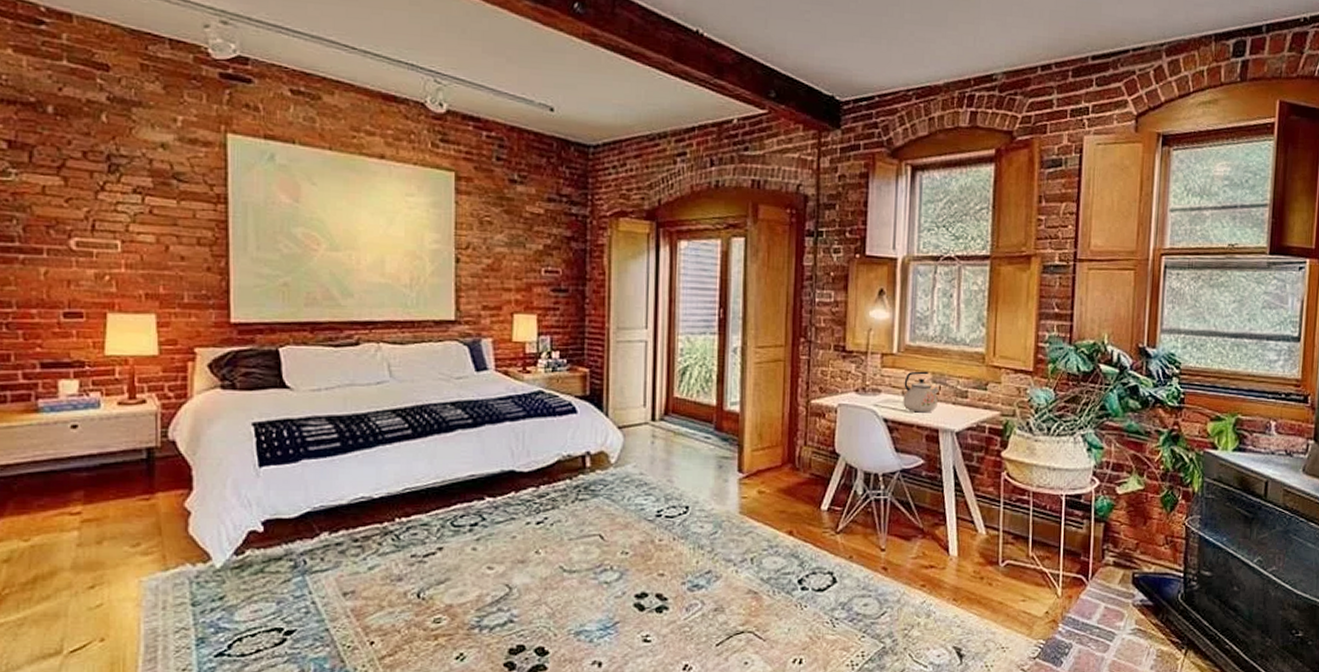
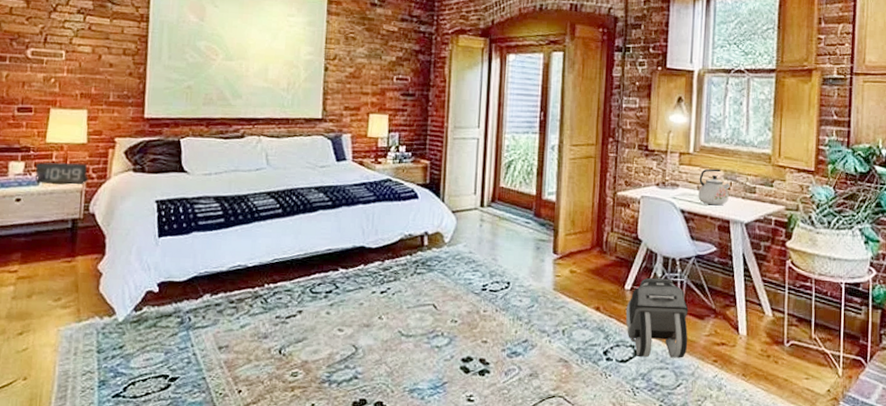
alarm clock: none [93,379,164,407] -> present [35,162,88,185]
backpack: none [822,496,893,584] -> present [625,277,689,358]

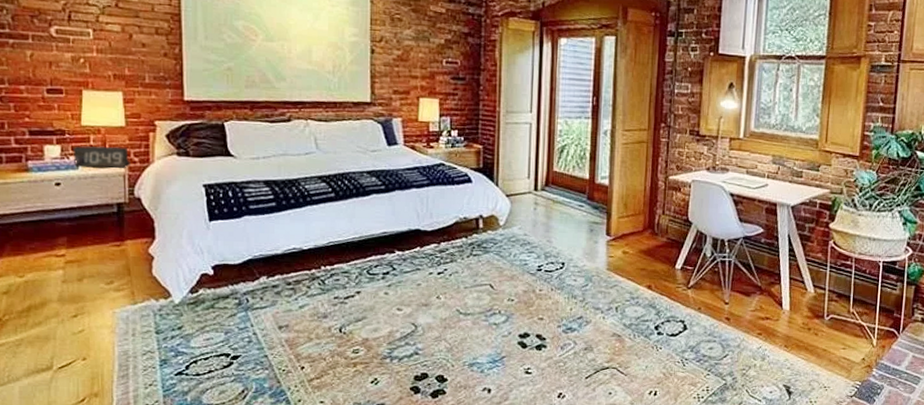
backpack: present [625,277,689,358] -> none [676,257,736,332]
kettle: present [698,168,731,206] -> none [747,153,778,189]

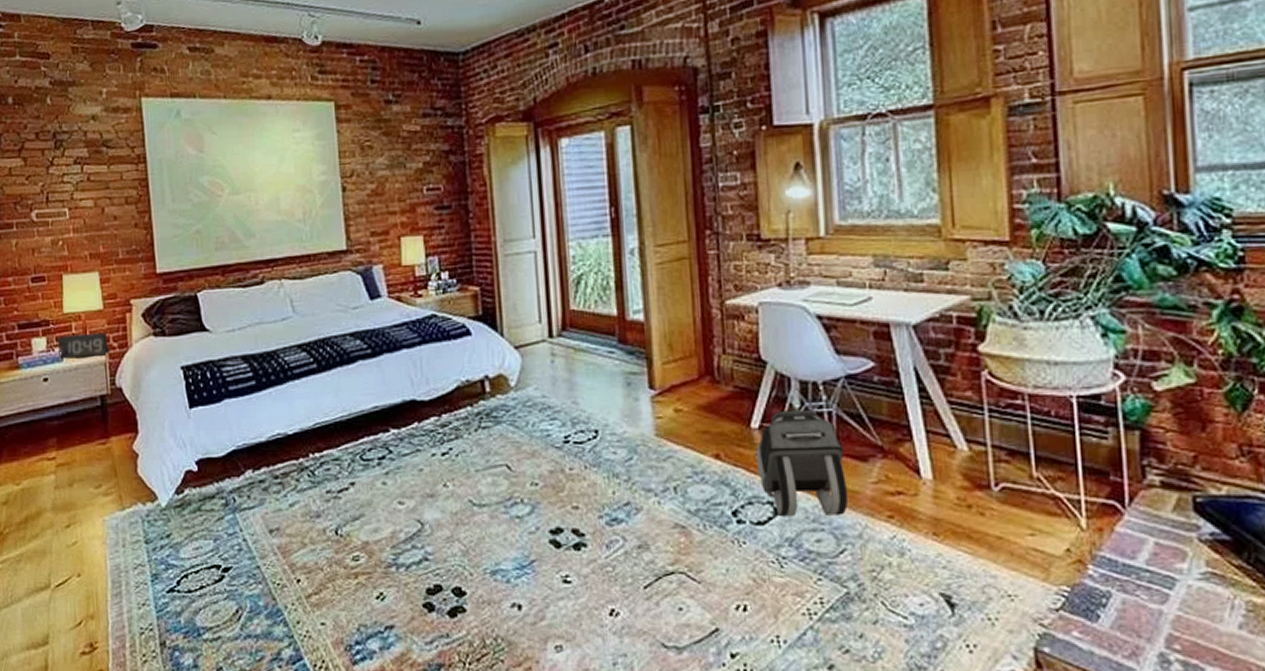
backpack: none [676,257,736,332] -> present [755,409,849,516]

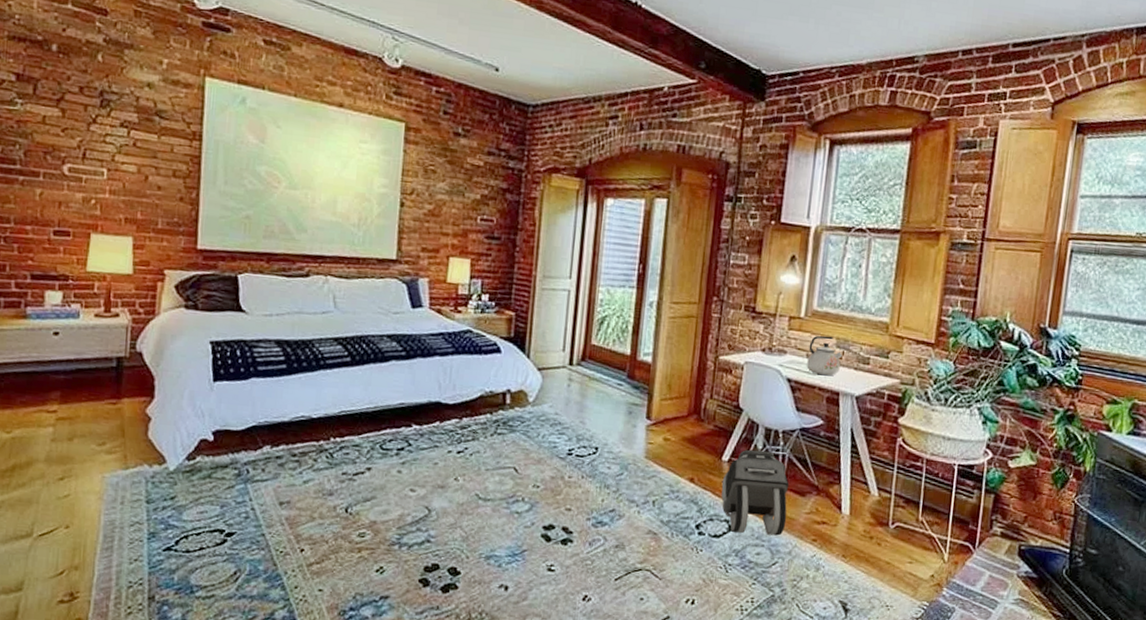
alarm clock: present [57,332,110,360] -> none [75,293,135,320]
kettle: none [838,254,885,305] -> present [807,335,843,376]

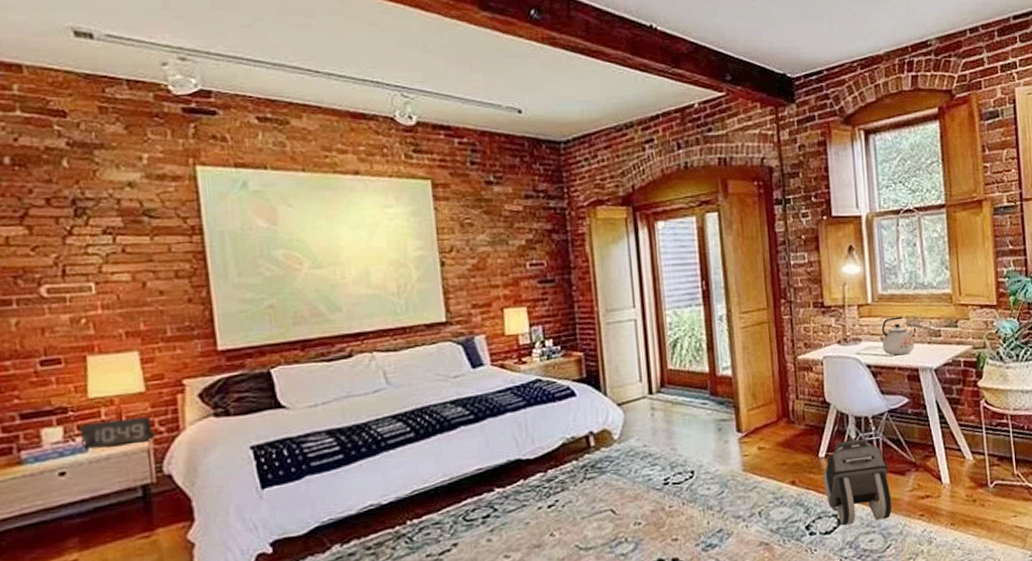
alarm clock: none [75,293,135,320] -> present [79,416,155,450]

